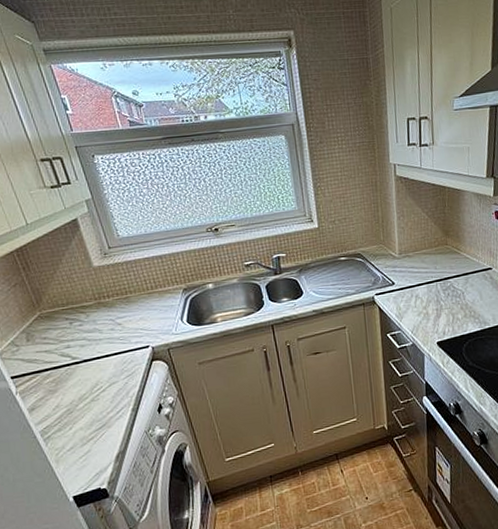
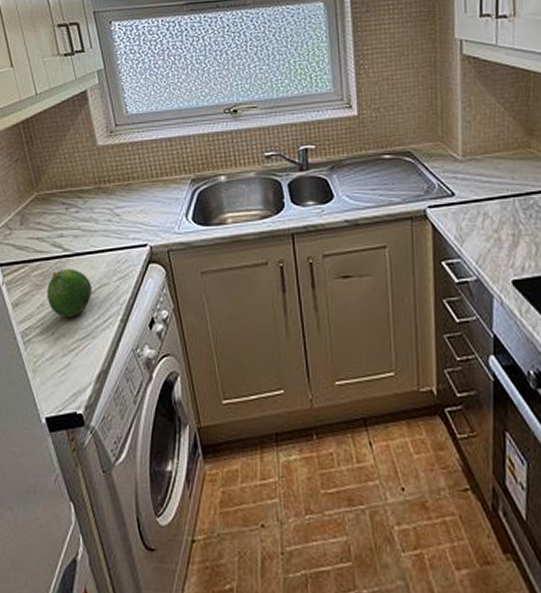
fruit: none [60,373,103,414] -> present [47,268,92,317]

